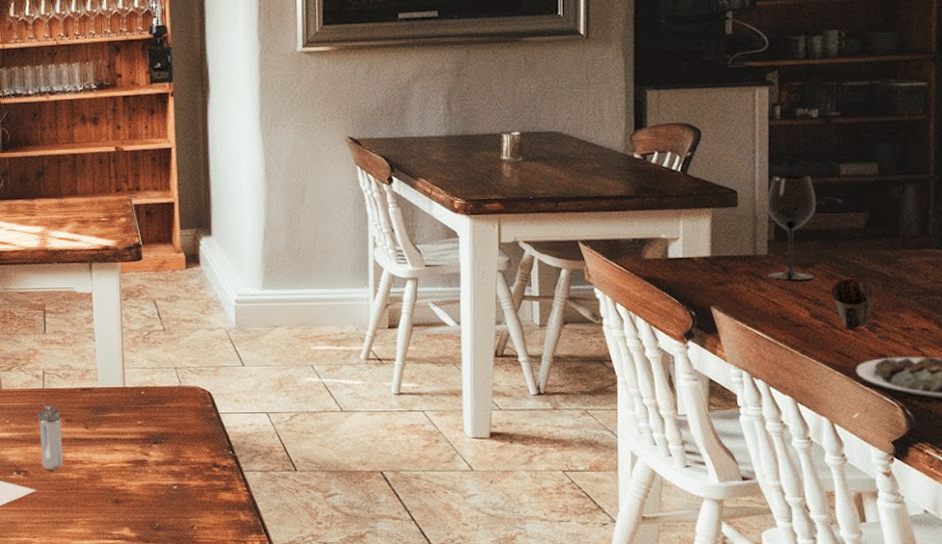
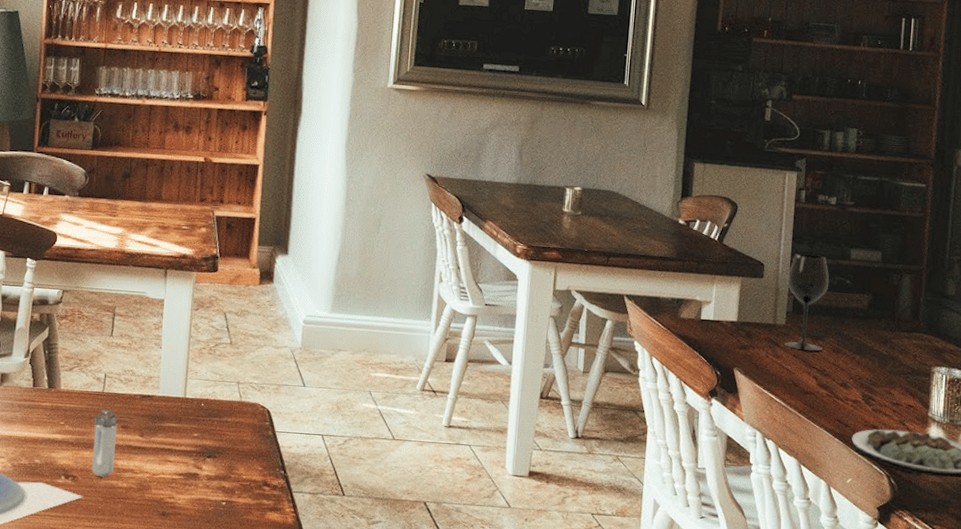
mug: present [831,278,873,331] -> none [835,353,871,402]

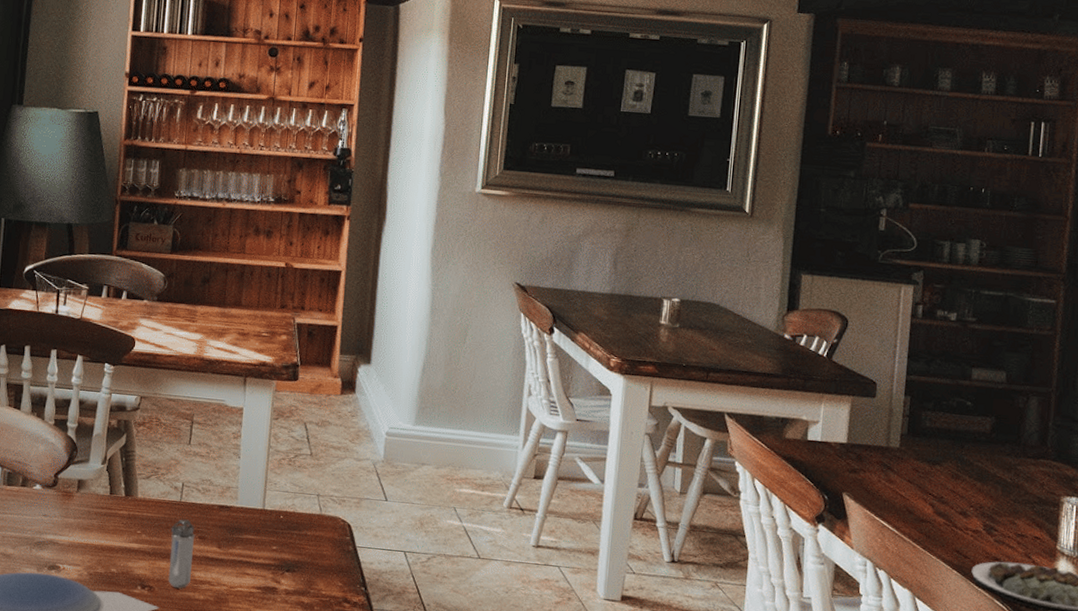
wineglass: present [784,253,830,352] -> none [898,372,948,477]

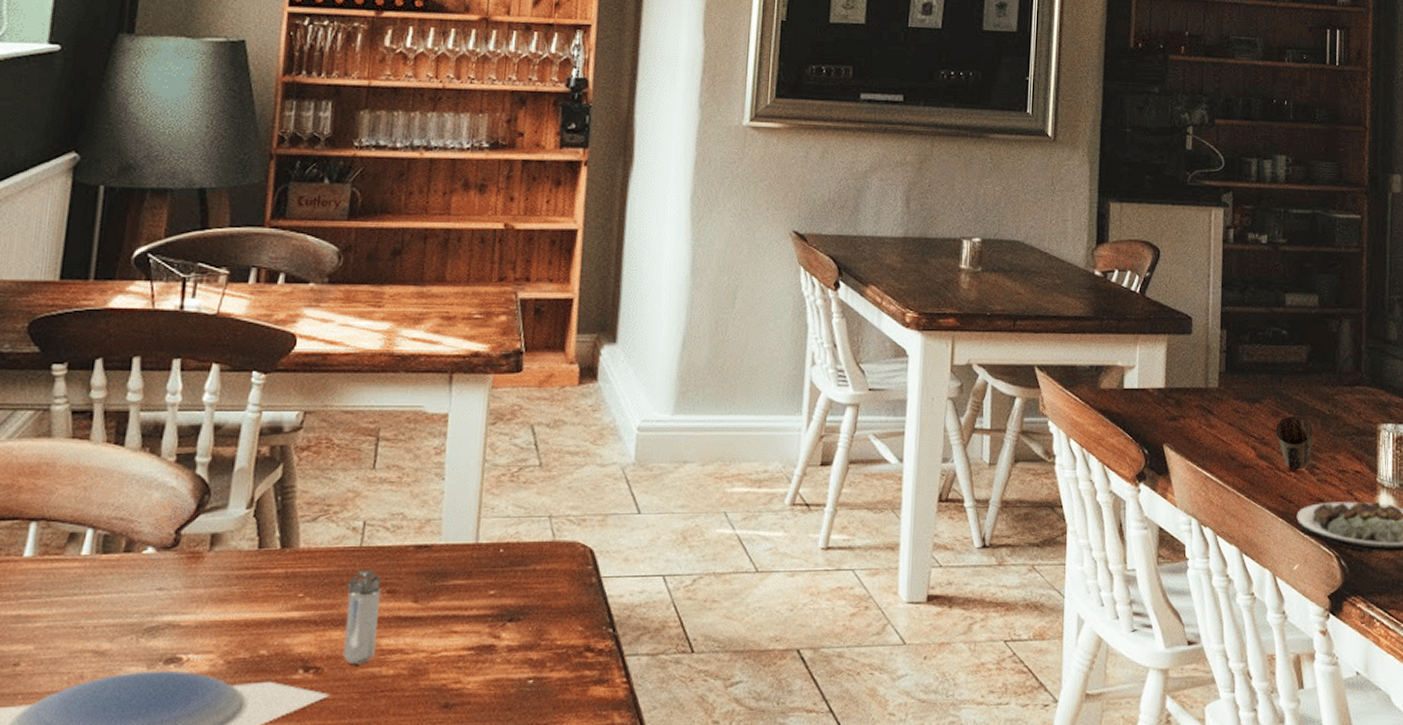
mug: none [954,480,993,532] -> present [1275,416,1313,473]

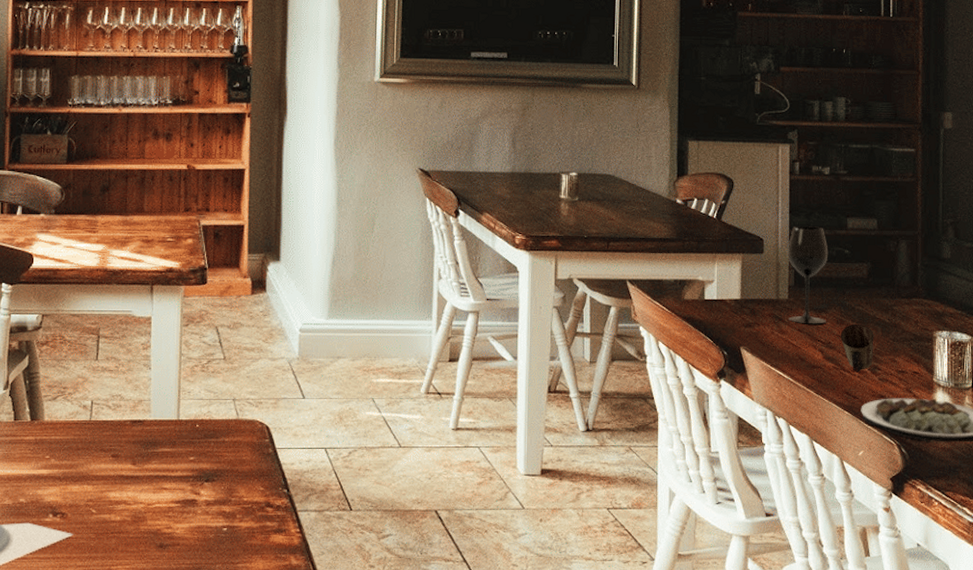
shaker: present [342,569,382,665] -> none [81,438,108,512]
wineglass: none [1218,303,1264,417] -> present [788,226,829,324]

